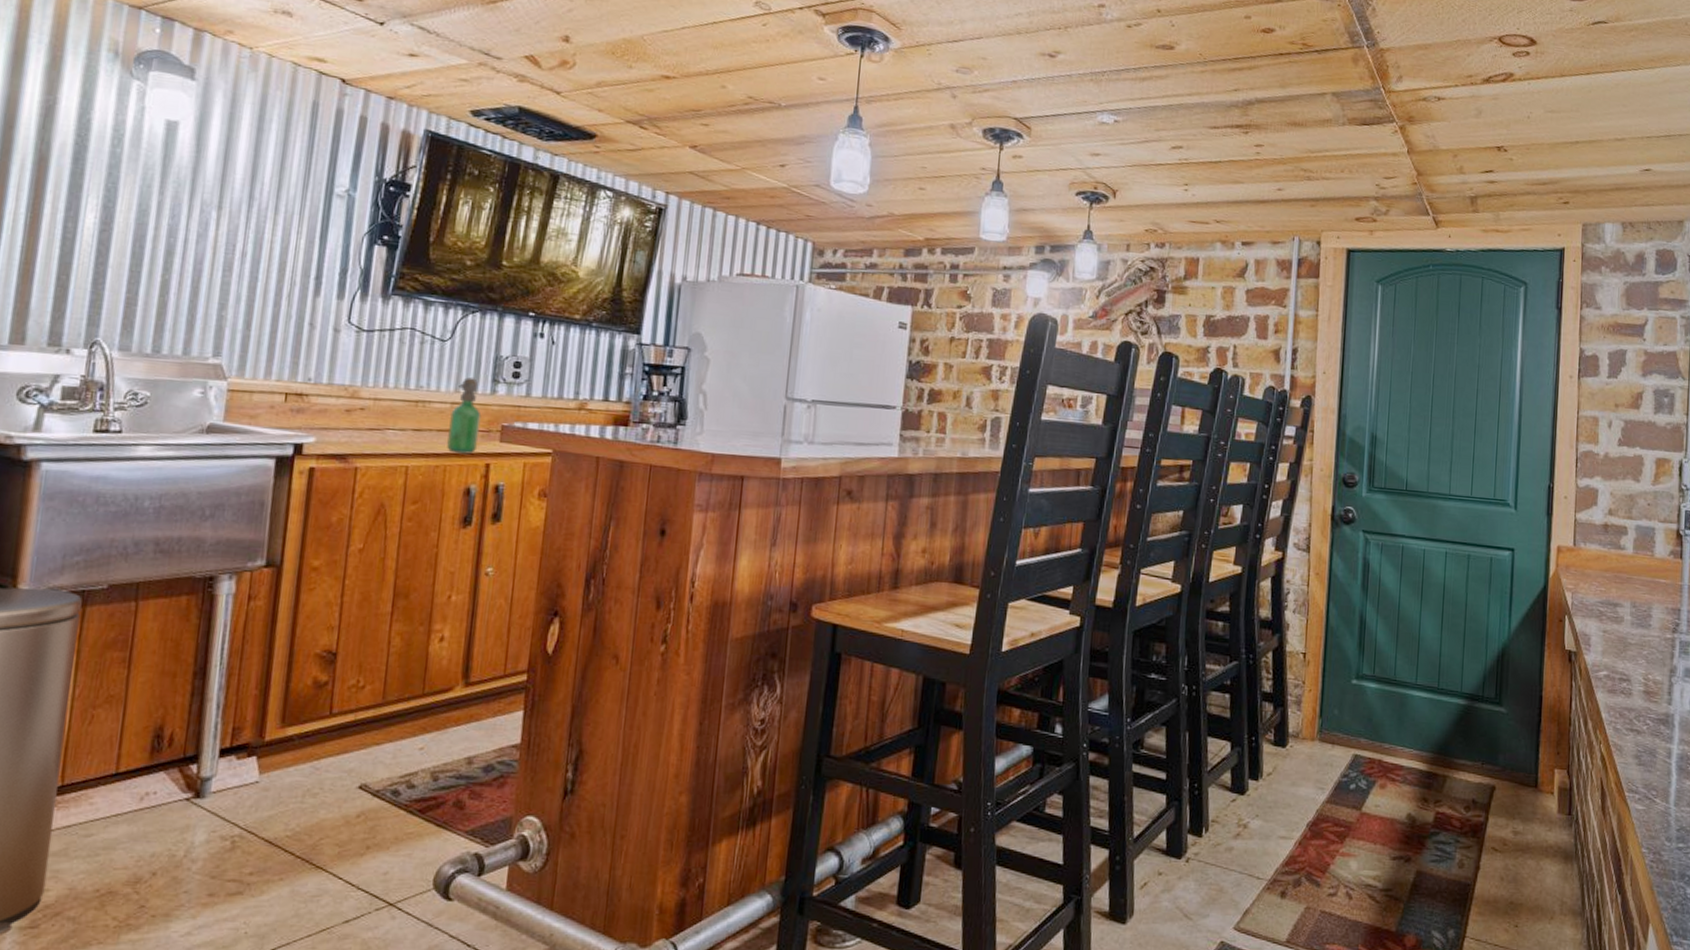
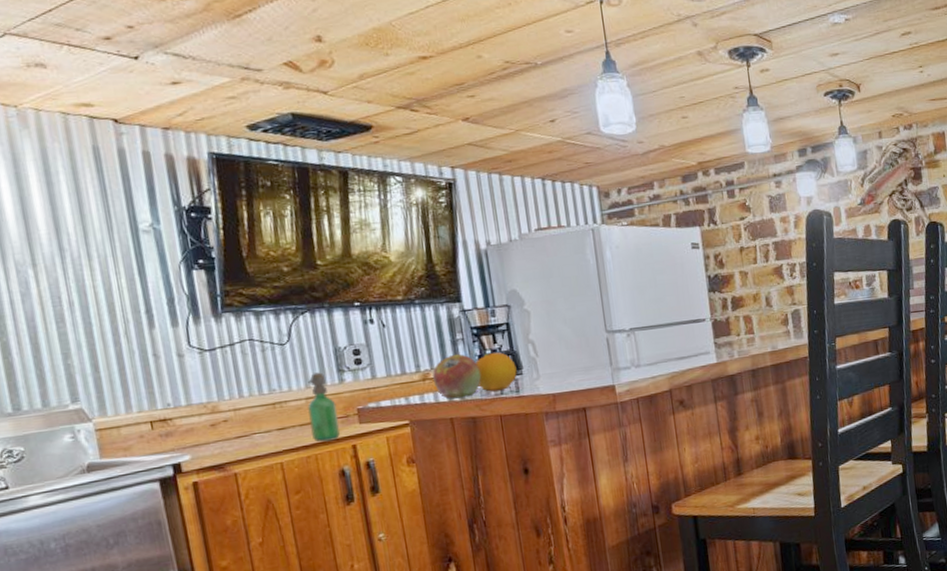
fruit: none [589,388,642,439] -> present [432,353,481,400]
fruit: none [636,394,681,439] -> present [476,352,517,393]

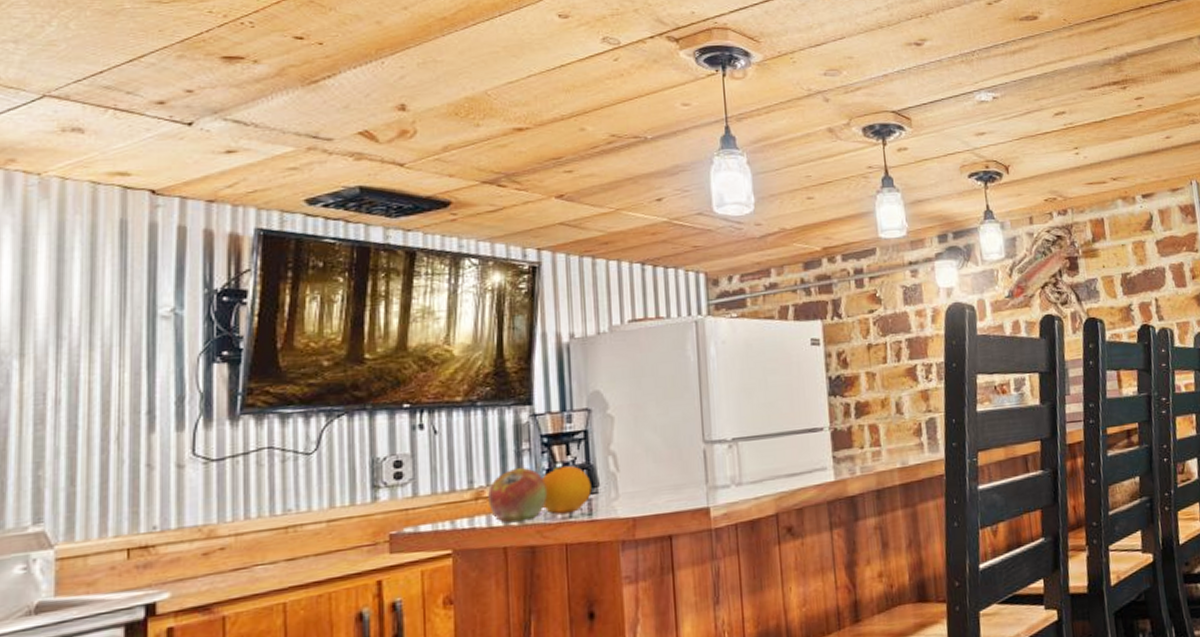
soap dispenser: present [307,372,341,443] -> none [326,488,365,578]

